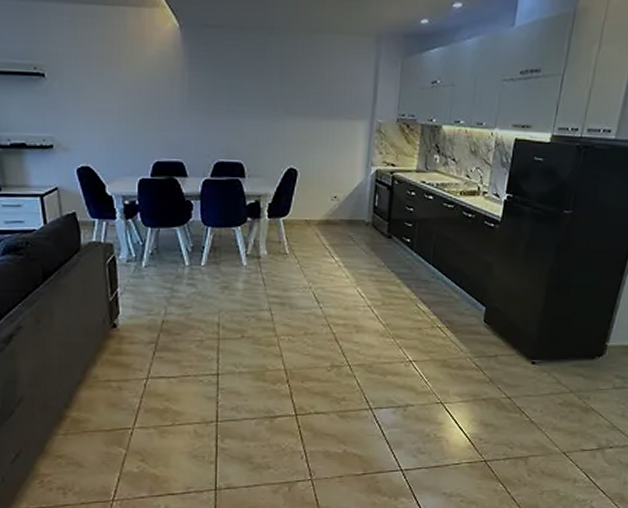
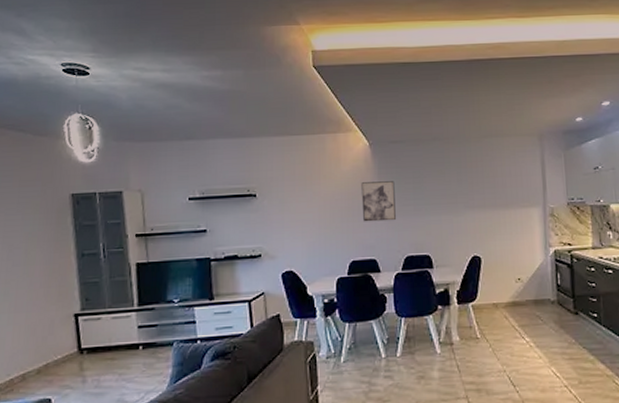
wall art: none [168,72,207,121] -> present [361,181,396,222]

